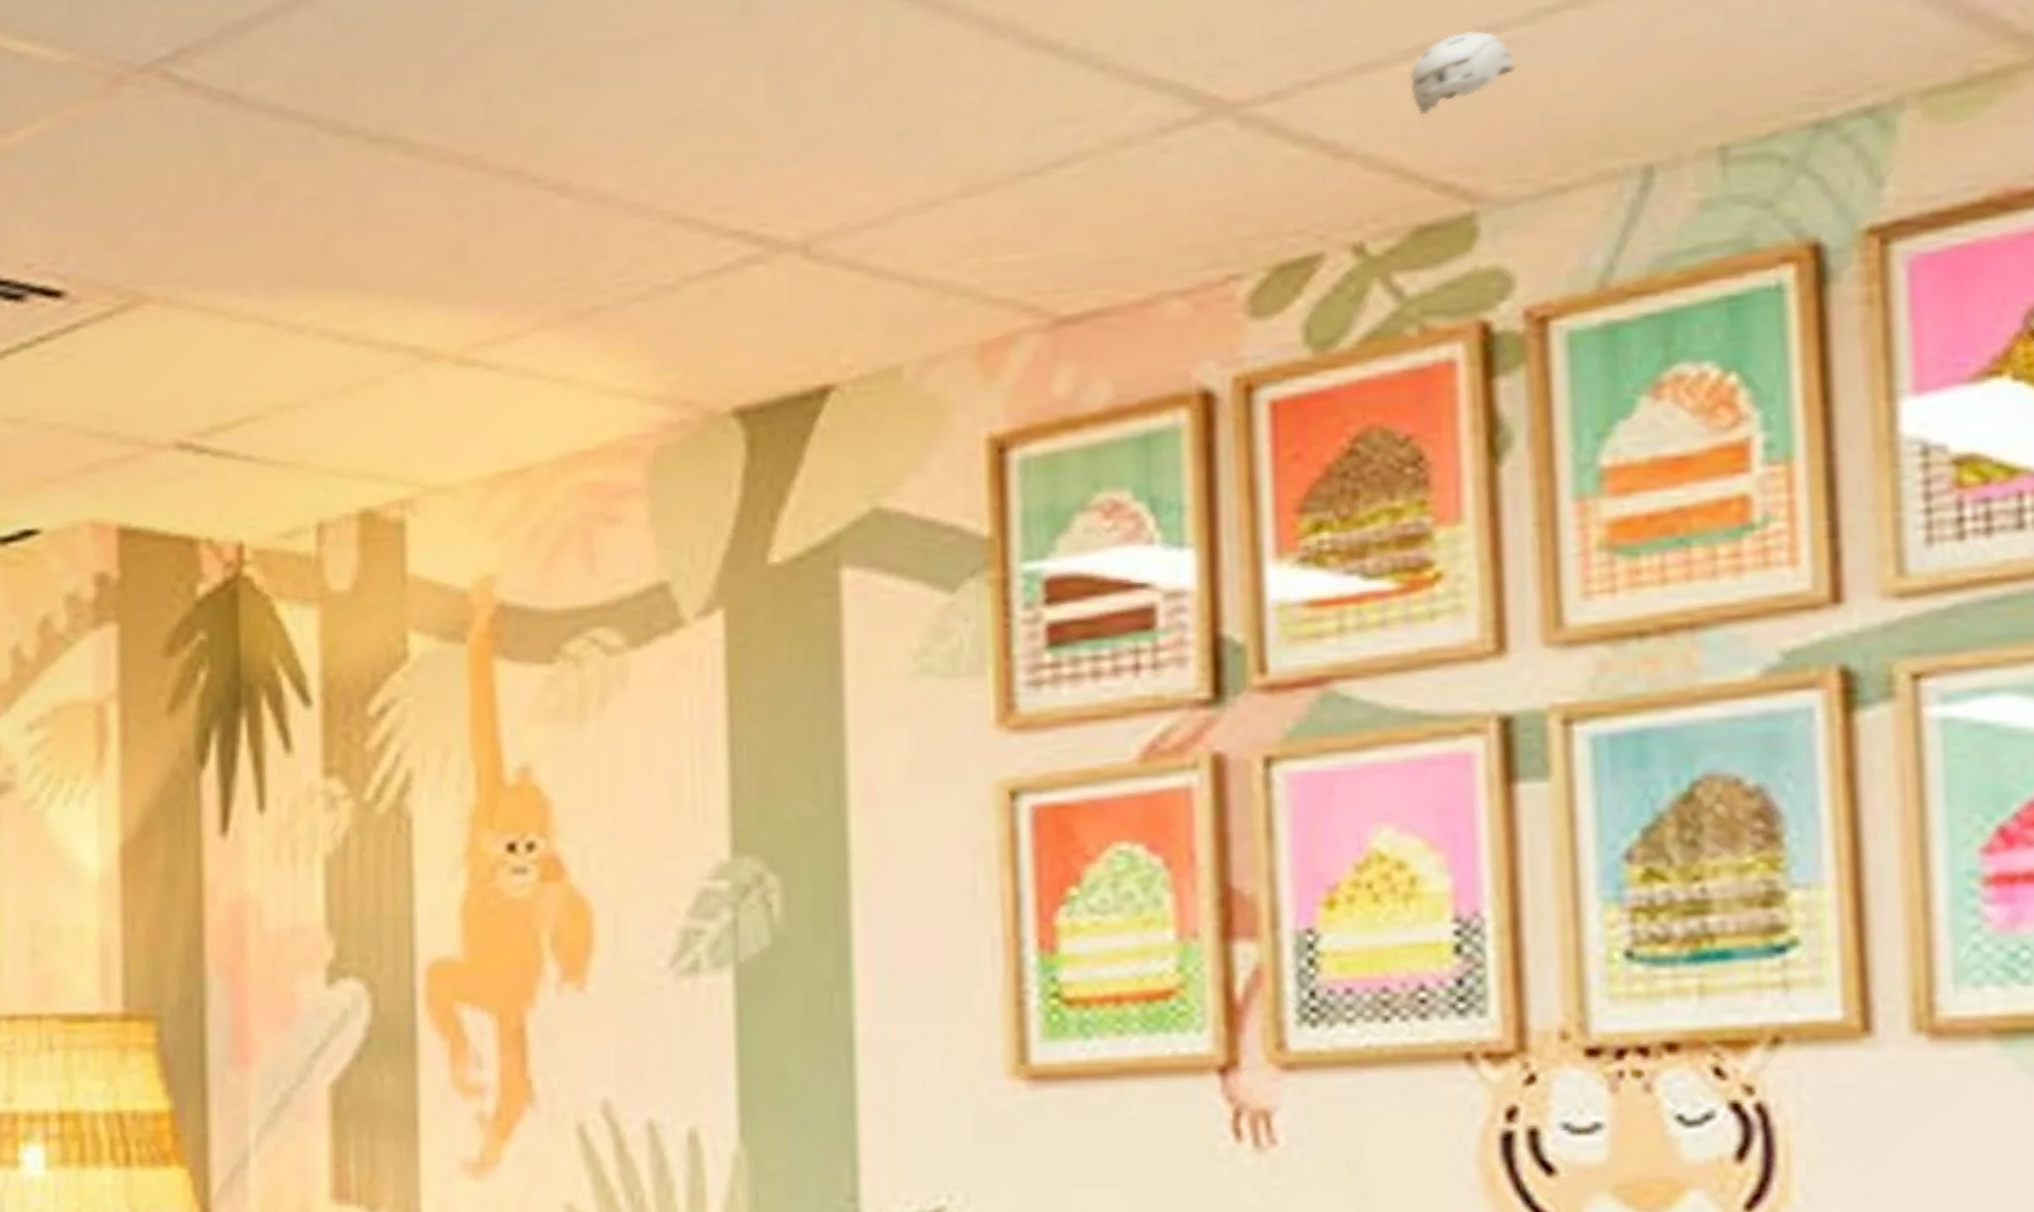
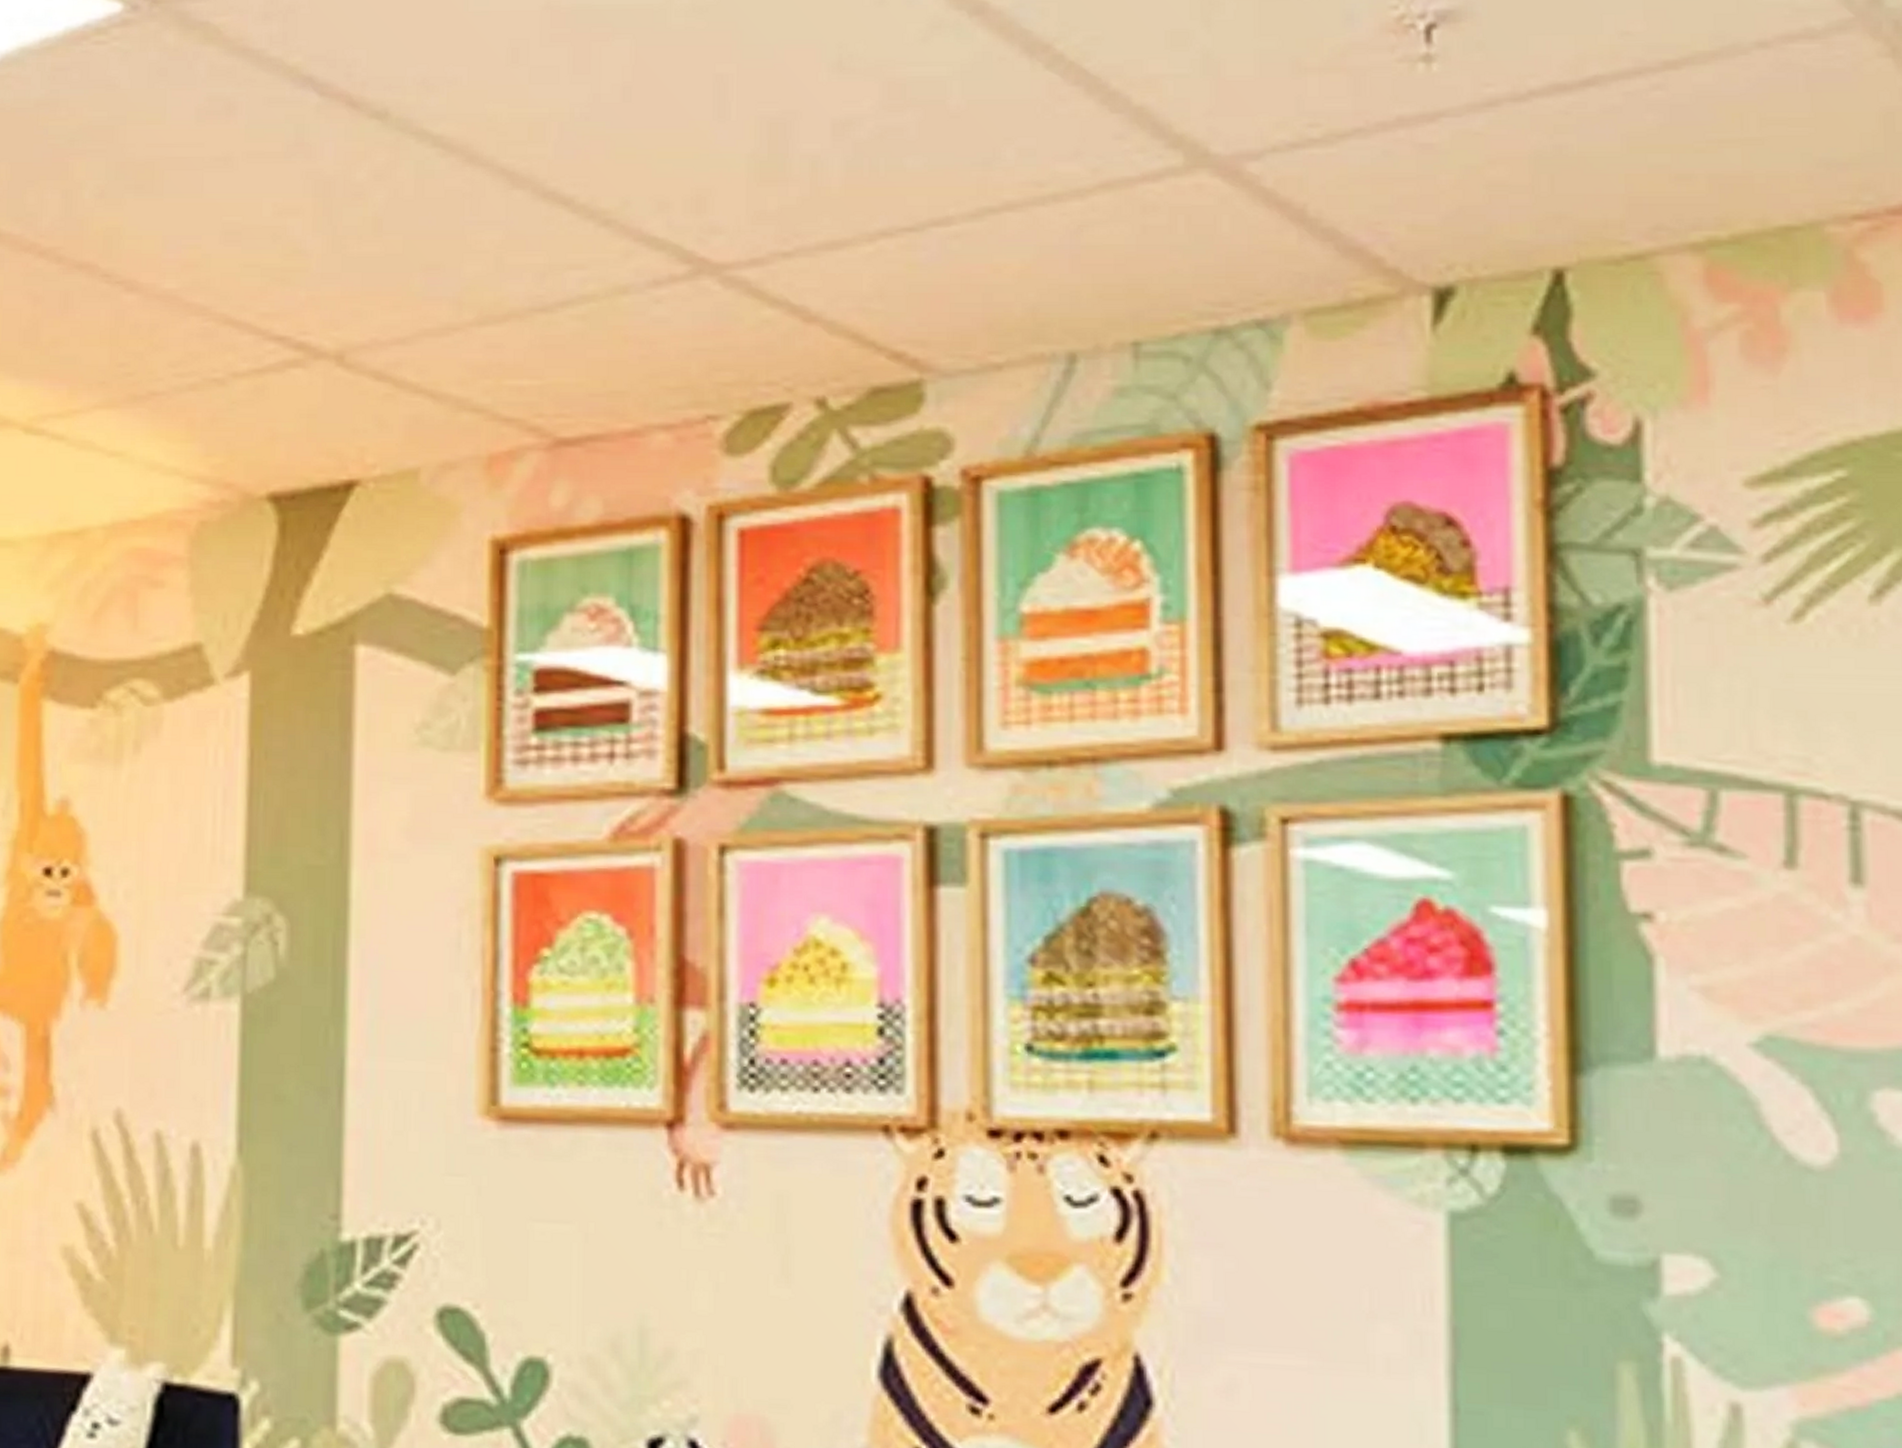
smoke detector: present [1409,31,1516,115] -> none [871,223,963,290]

